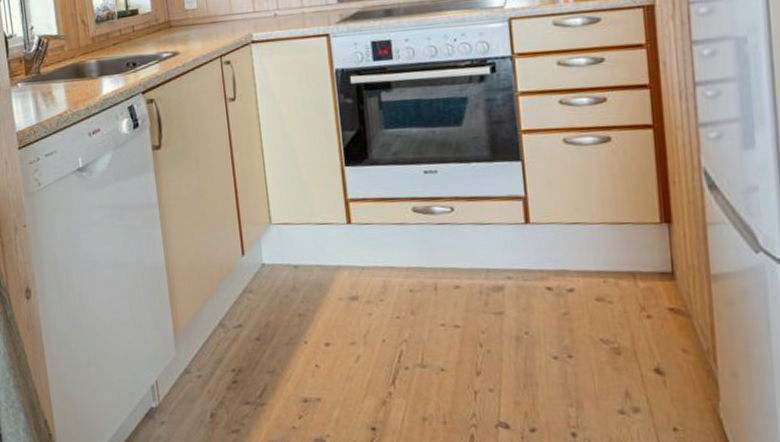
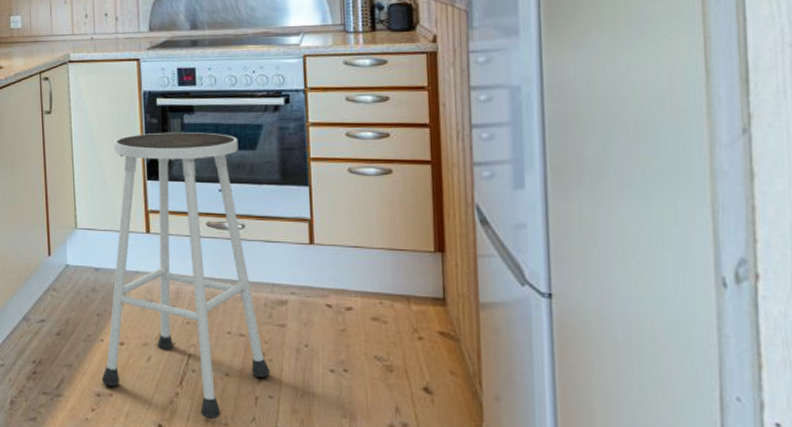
stool: none [305,110,490,417] -> present [101,132,271,419]

